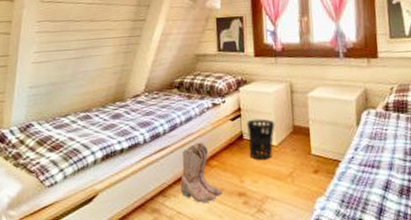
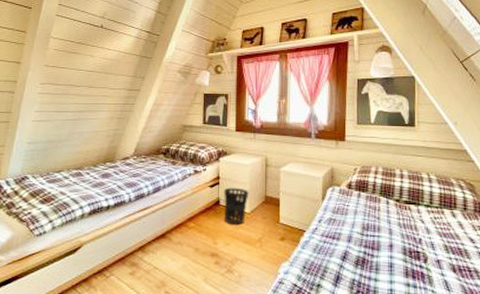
boots: present [180,142,222,204] -> none [159,205,197,261]

